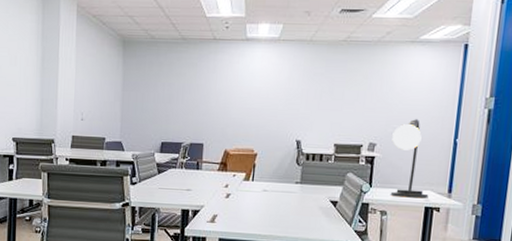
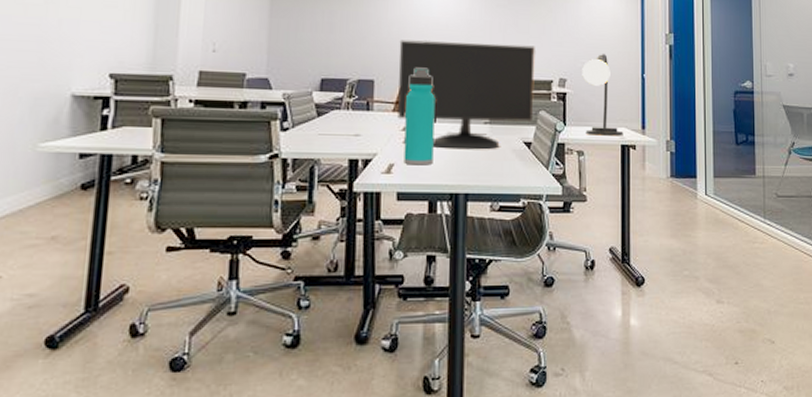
computer monitor: none [222,108,348,206] -> present [398,40,535,150]
water bottle: none [225,134,254,218] -> present [404,69,436,166]

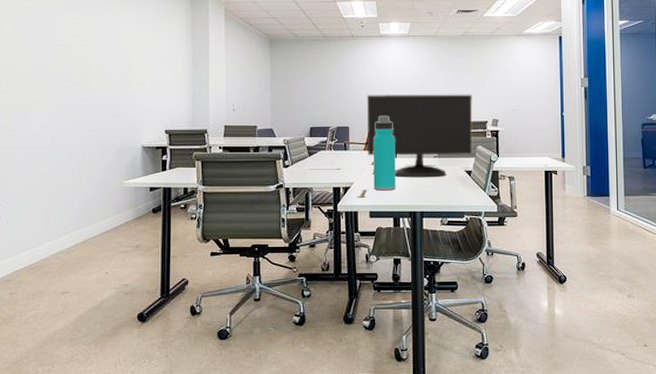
desk lamp: present [582,54,624,136] -> none [511,98,547,164]

